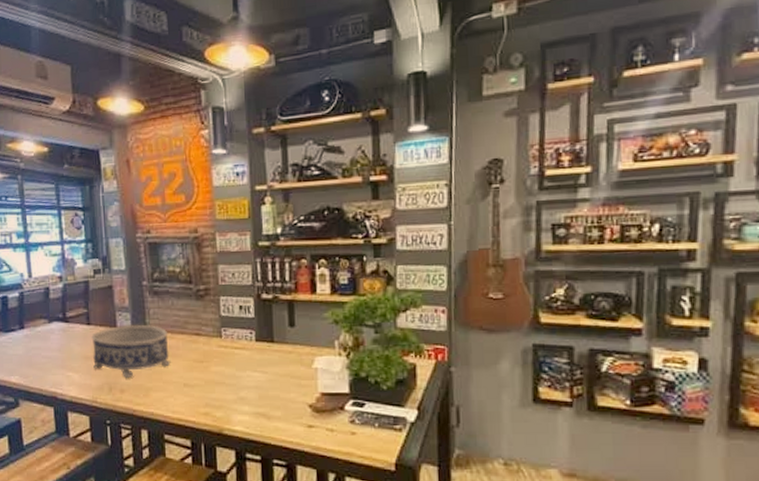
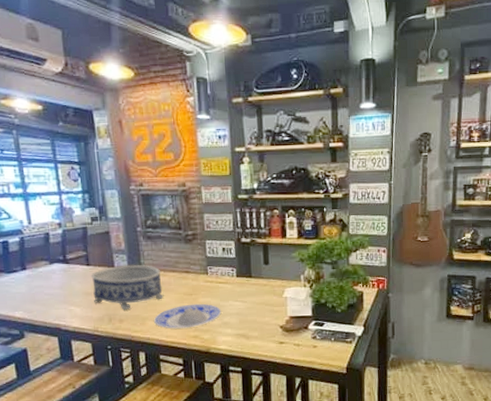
plate: none [158,373,238,403] -> present [153,303,222,329]

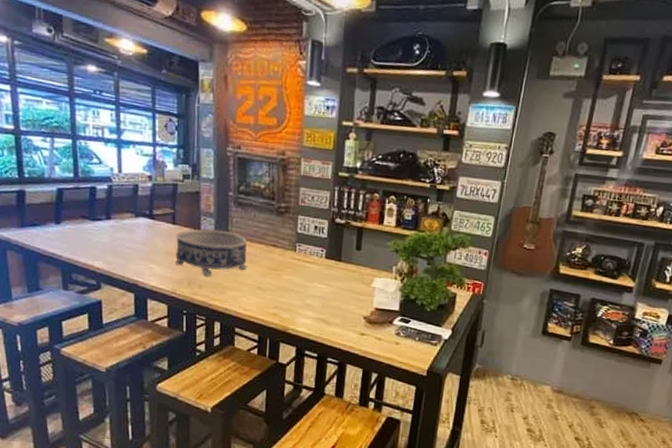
plate: present [153,303,222,329] -> none [233,279,305,305]

